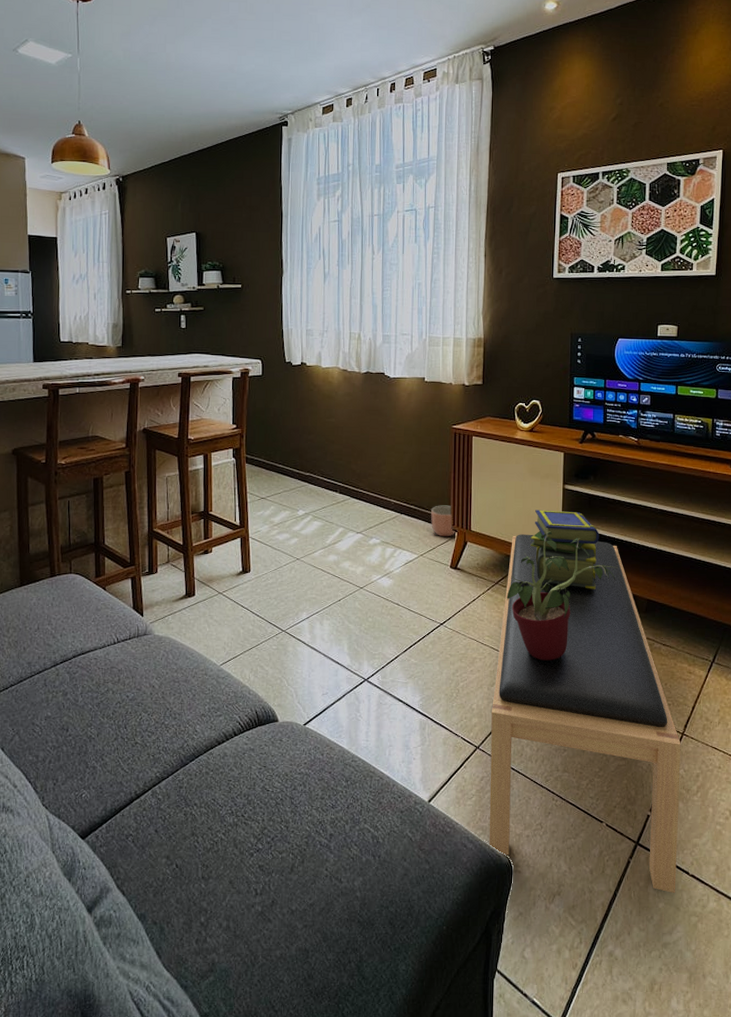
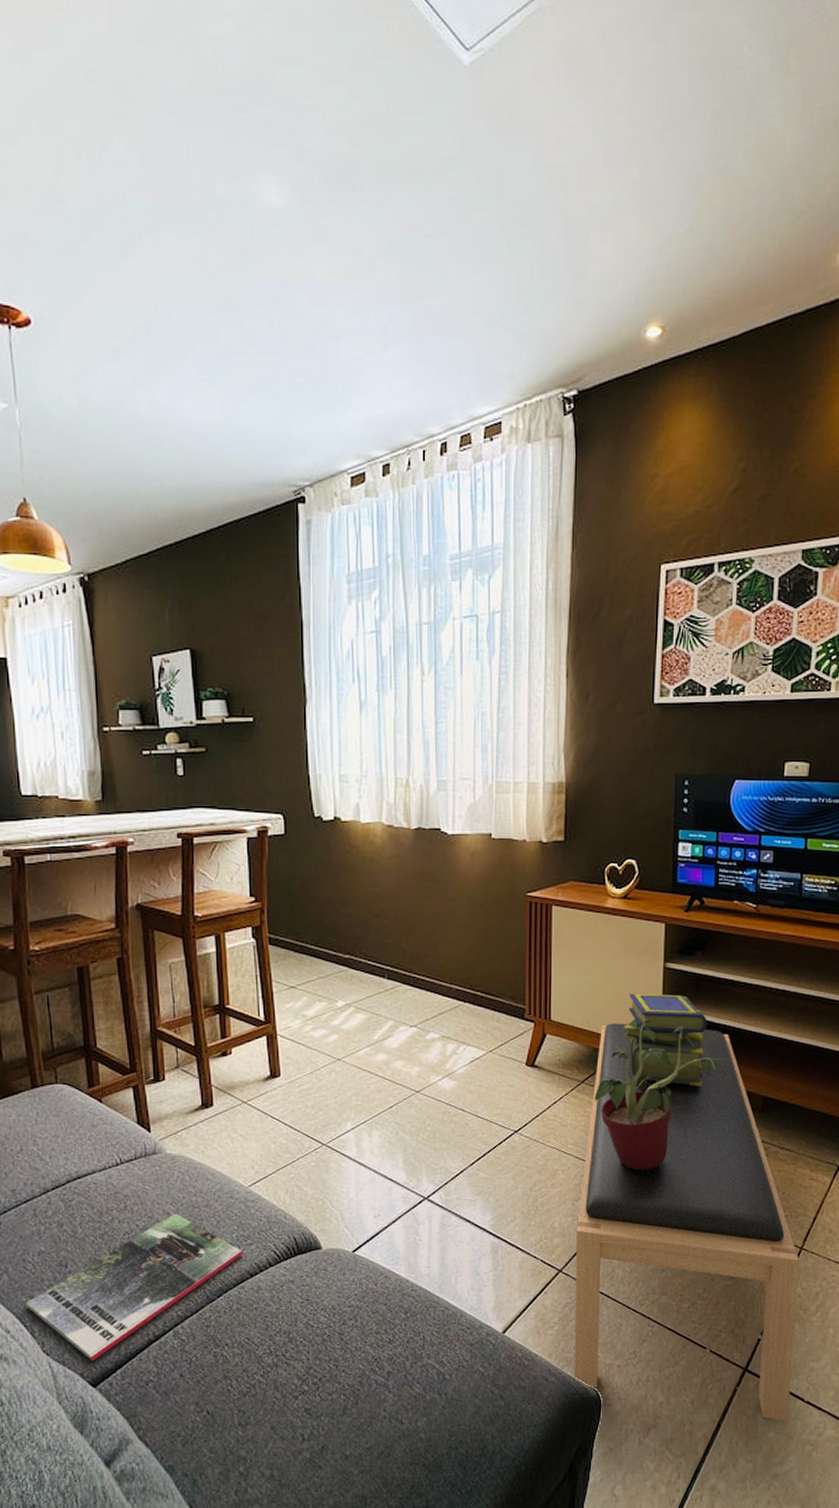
magazine: none [32,687,213,815] -> present [26,1213,243,1361]
planter: present [431,505,458,537] -> none [502,990,535,1029]

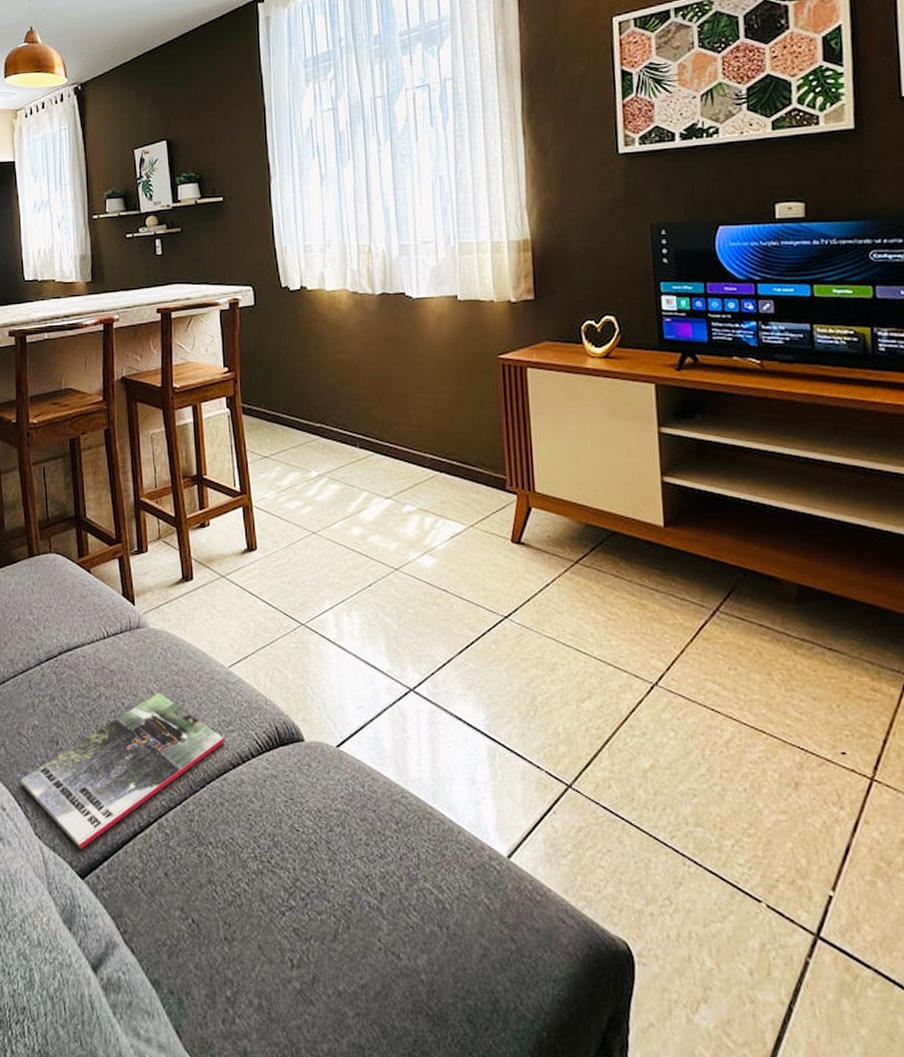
bench: present [574,1023,799,1422] -> none [584,495,886,1016]
potted plant: present [594,1019,729,1170] -> none [592,491,748,669]
stack of books: present [623,993,708,1086] -> none [618,462,719,570]

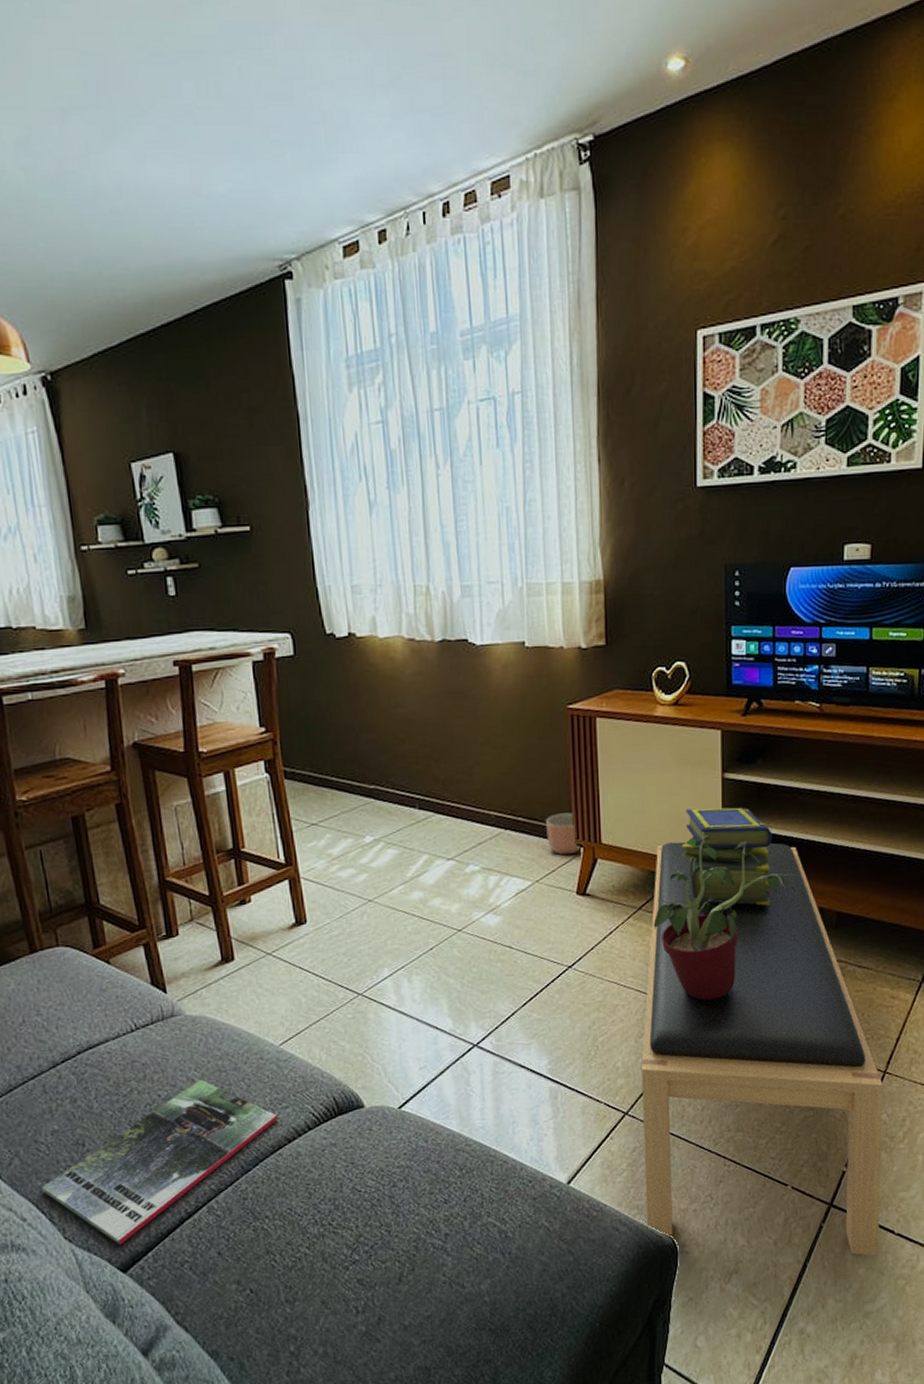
planter: none [480,459,517,502] -> present [546,813,584,856]
bench: none [584,495,886,1016] -> present [641,841,883,1257]
potted plant: none [592,491,748,669] -> present [653,835,797,1001]
stack of books: none [618,462,719,570] -> present [681,807,772,906]

